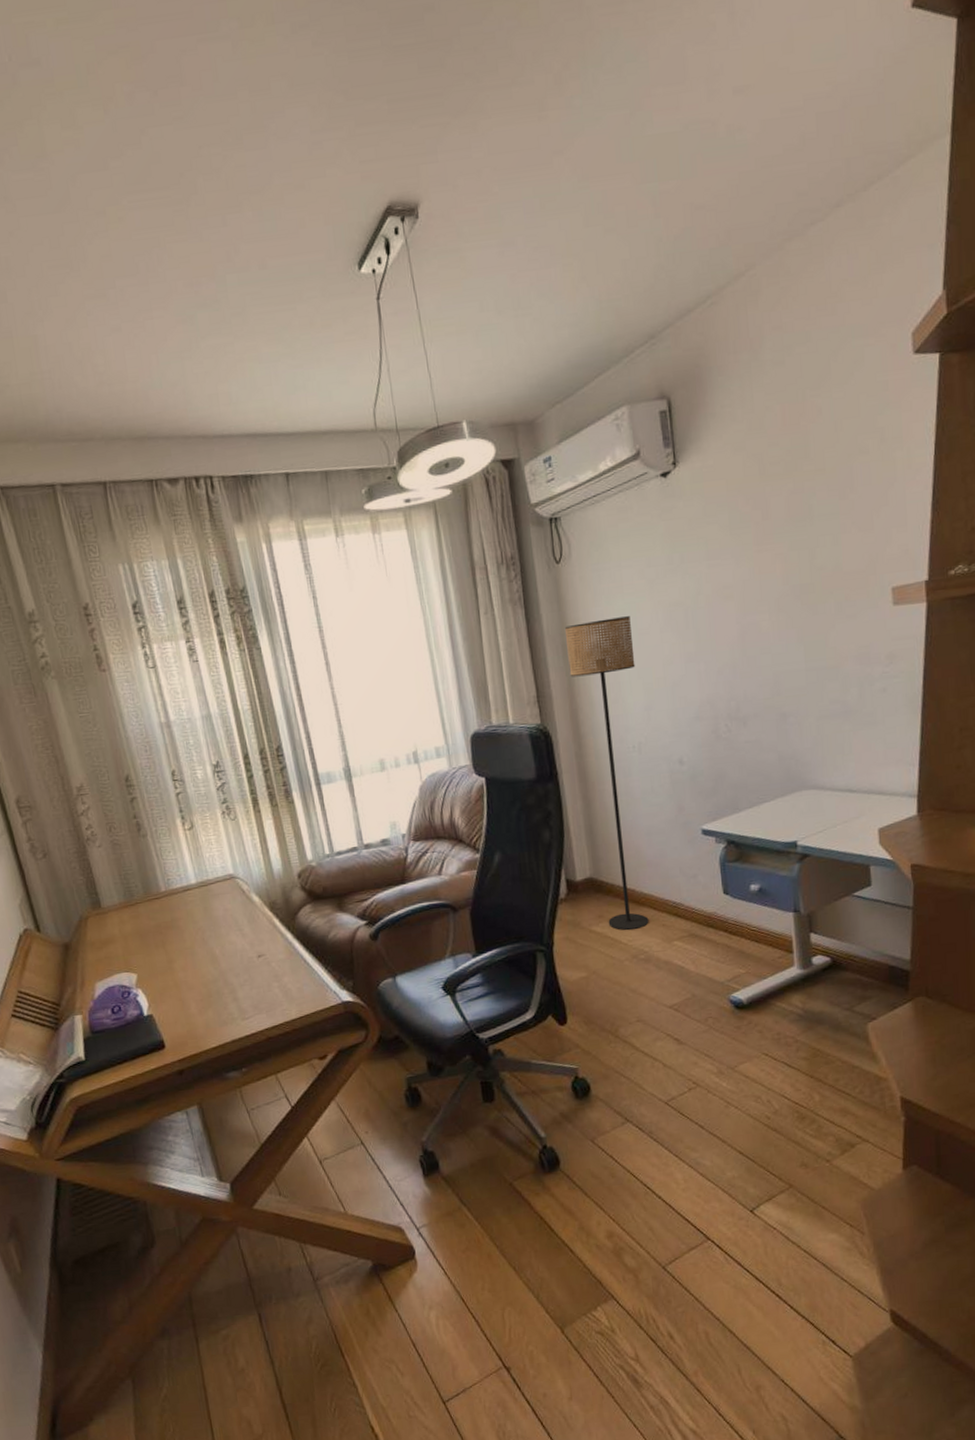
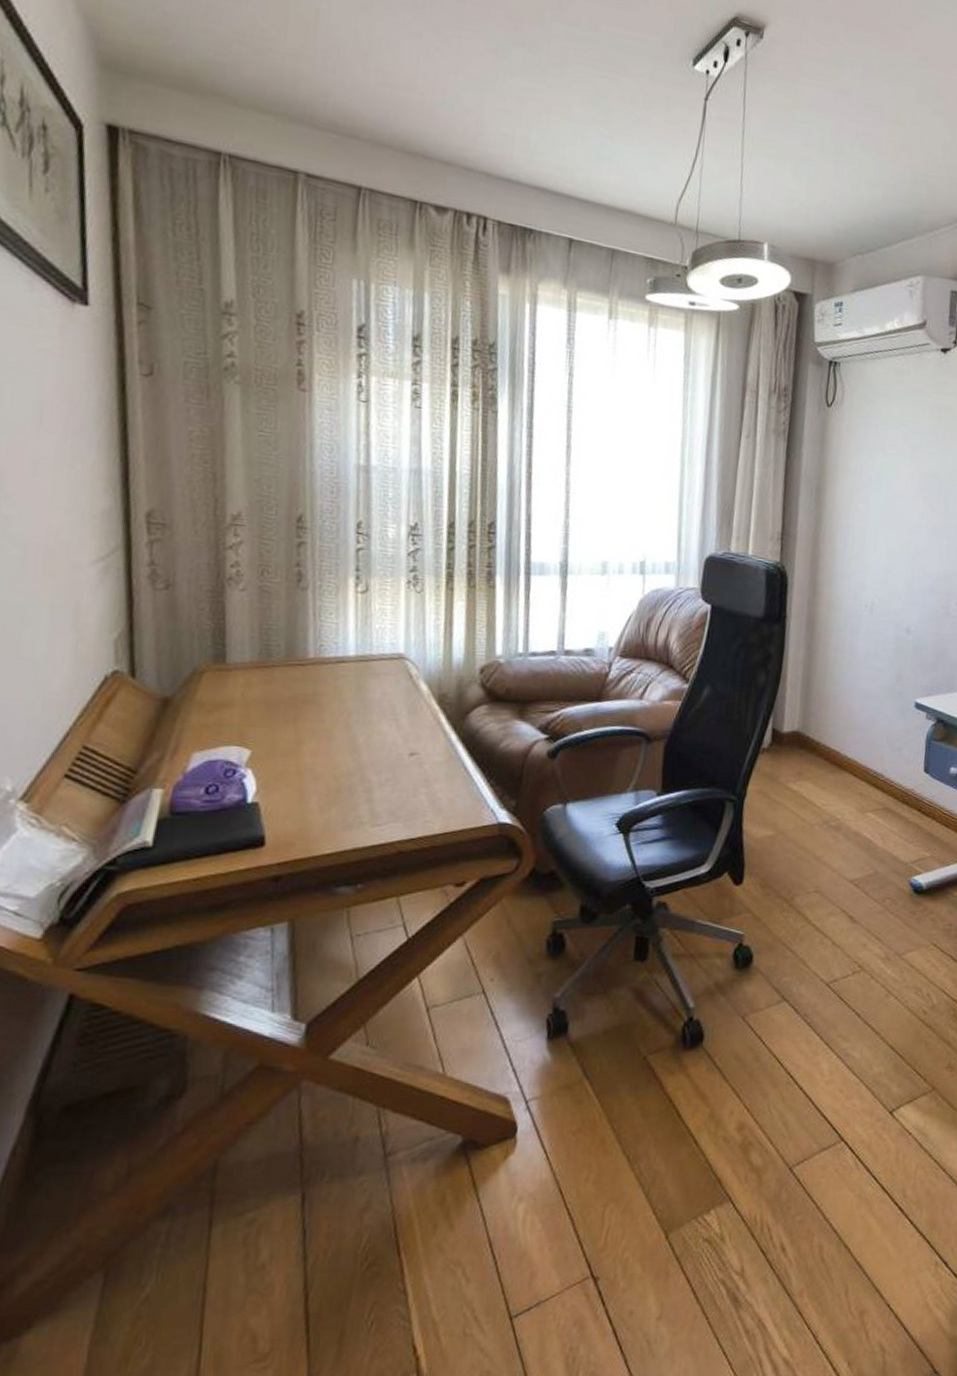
floor lamp: present [564,616,649,931] -> none [806,470,887,794]

